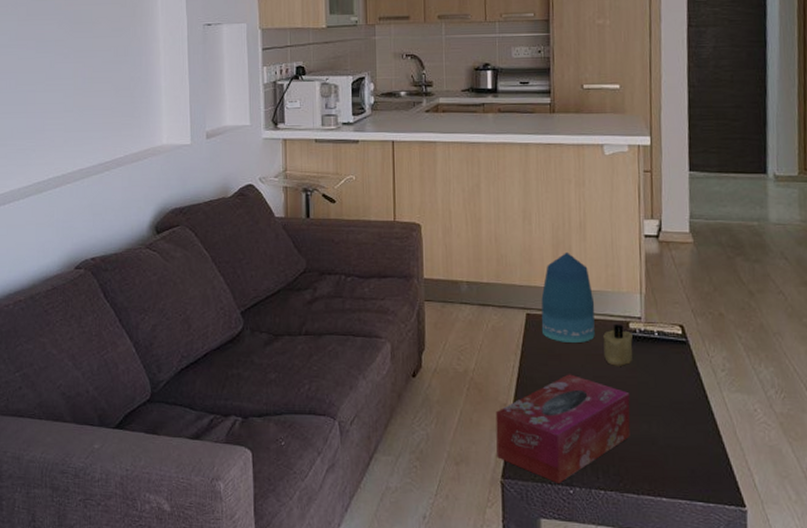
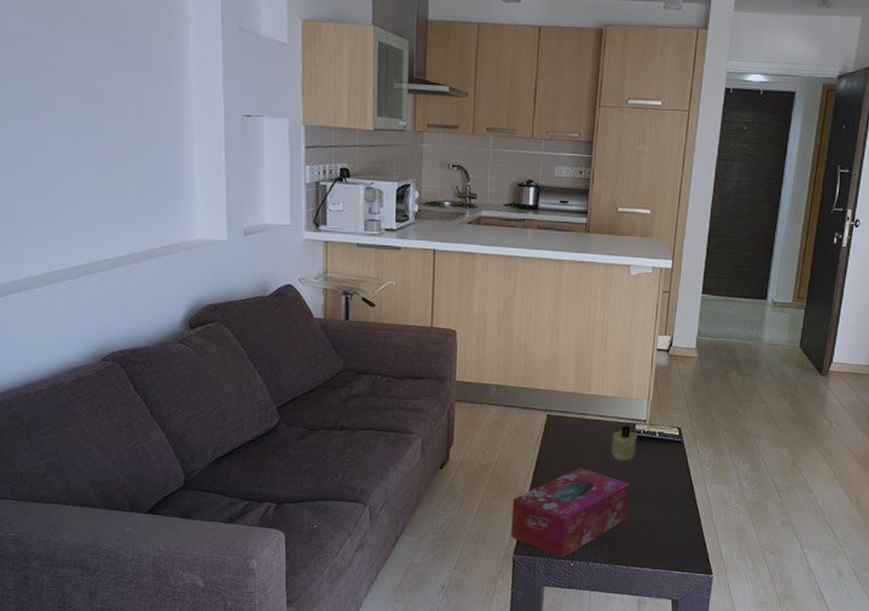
vase: present [541,251,595,342] -> none [559,361,608,441]

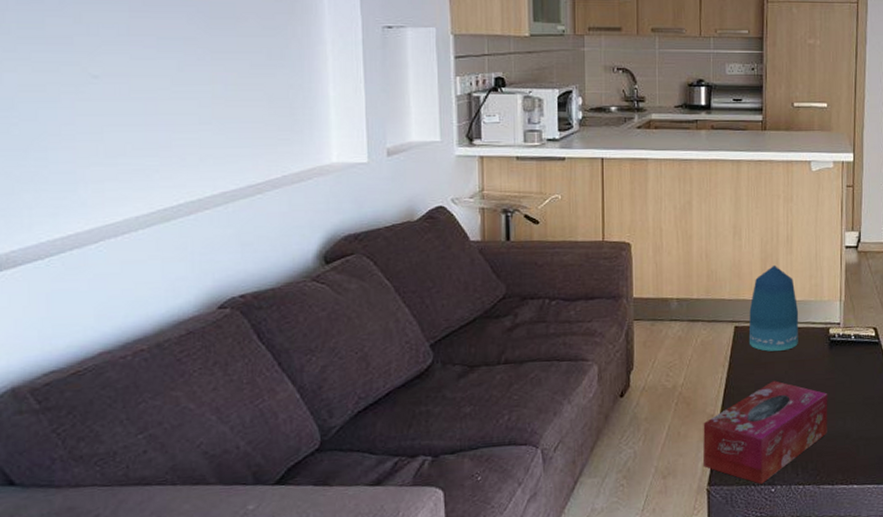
vase: none [559,361,608,441] -> present [748,264,799,352]
candle: present [611,425,637,461] -> none [806,330,832,370]

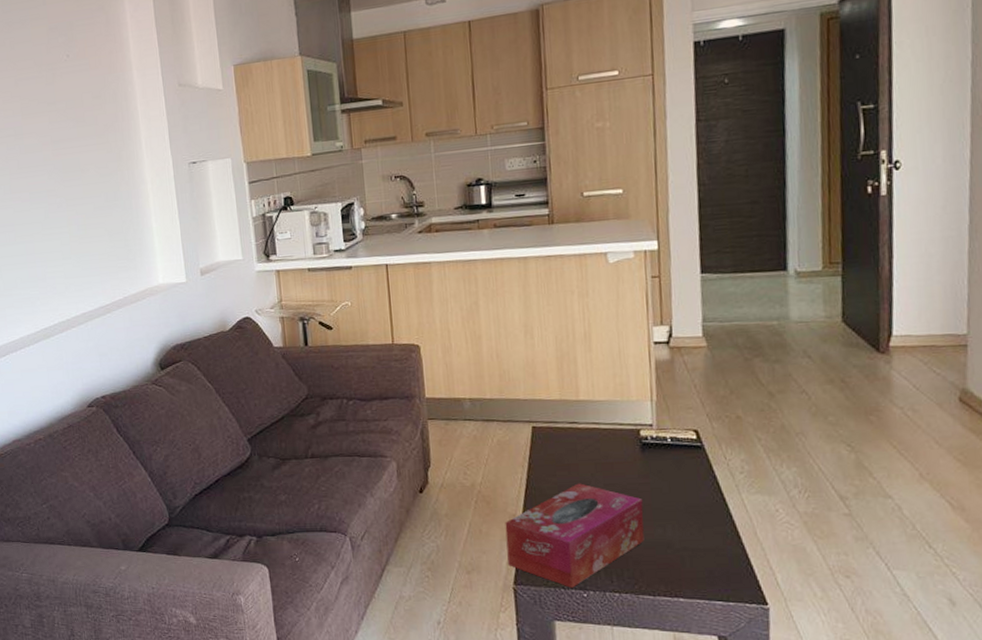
vase: present [748,264,799,352] -> none [547,363,604,453]

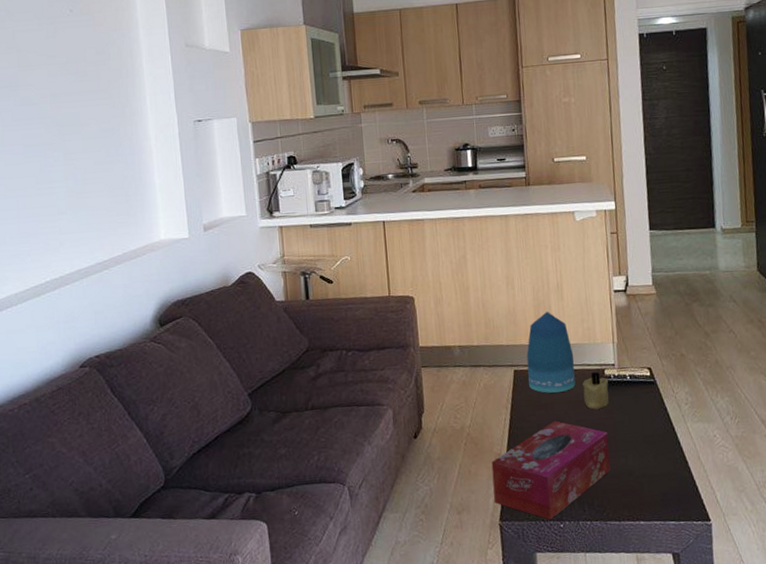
vase: none [547,363,604,453] -> present [526,311,576,393]
candle: none [613,432,645,474] -> present [583,371,609,410]

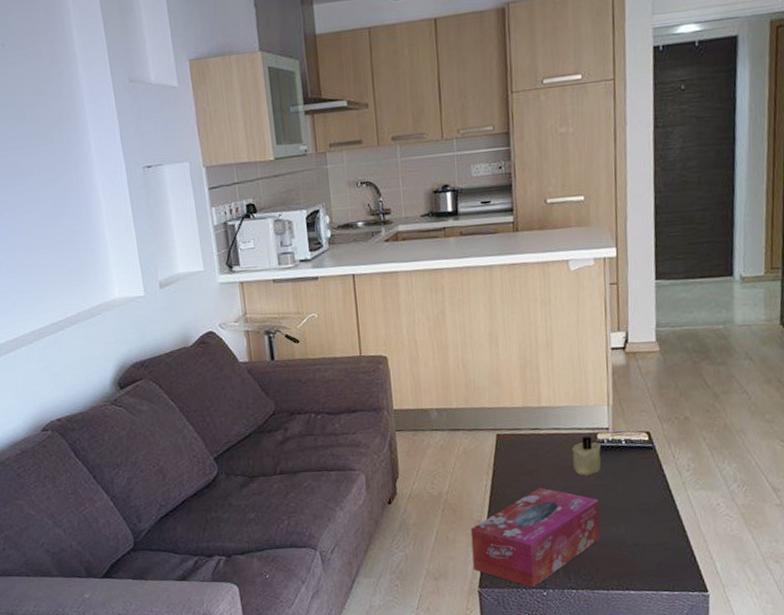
vase: present [526,311,576,393] -> none [511,370,564,459]

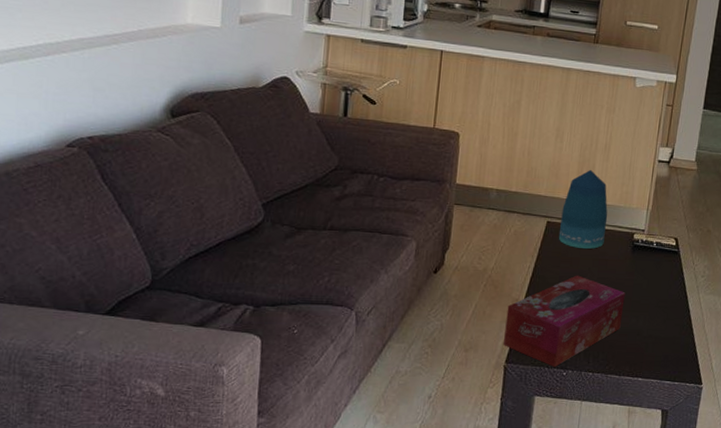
vase: none [511,370,564,459] -> present [558,169,608,249]
candle: present [572,436,602,476] -> none [609,234,635,270]

